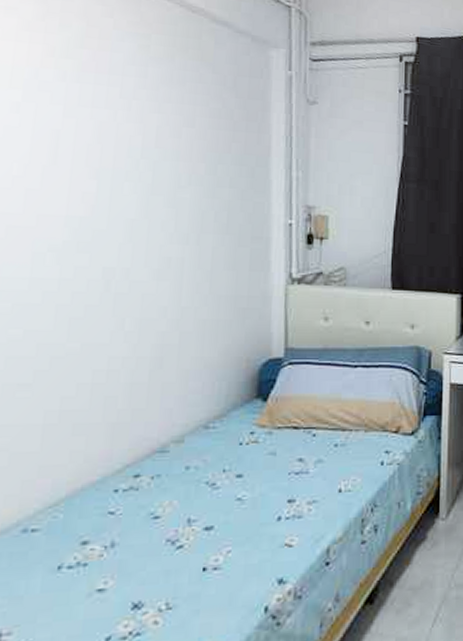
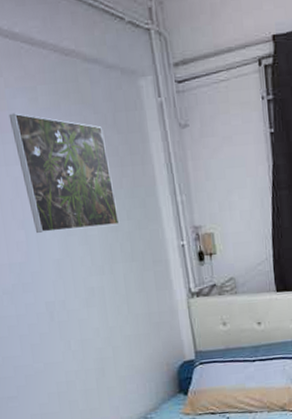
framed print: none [109,55,220,192] -> present [8,113,120,233]

